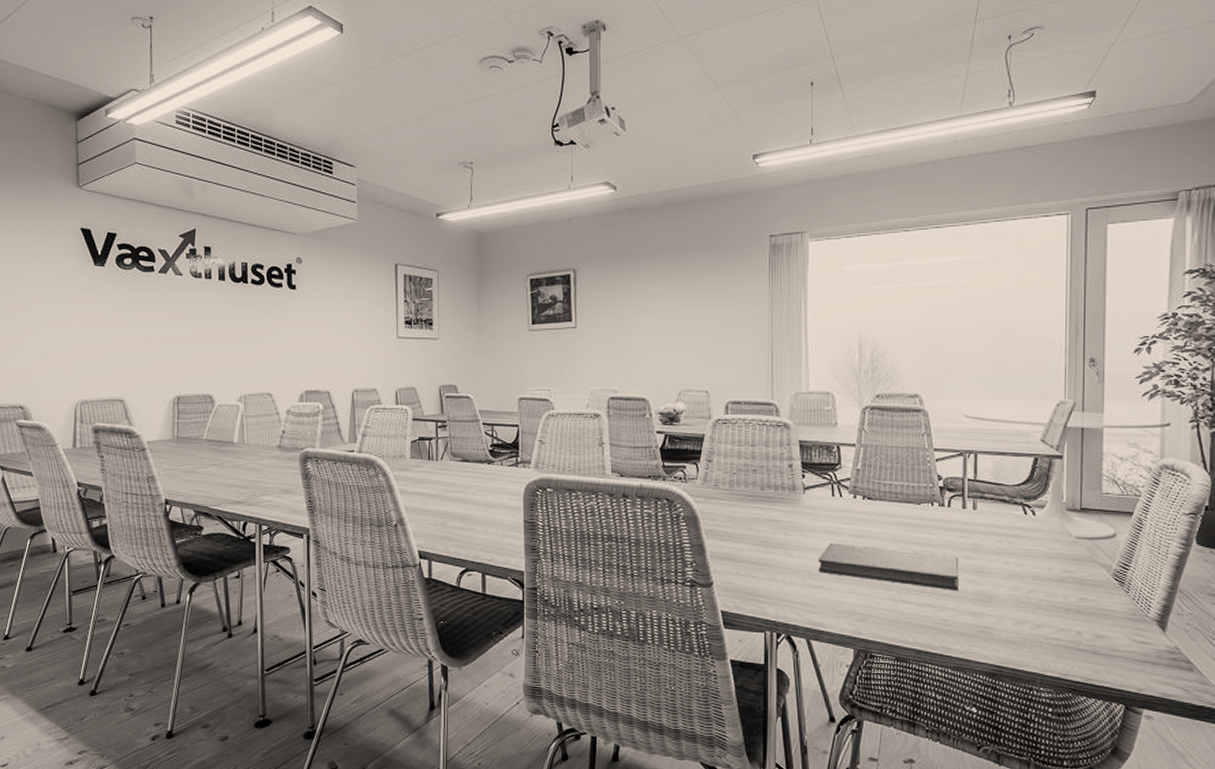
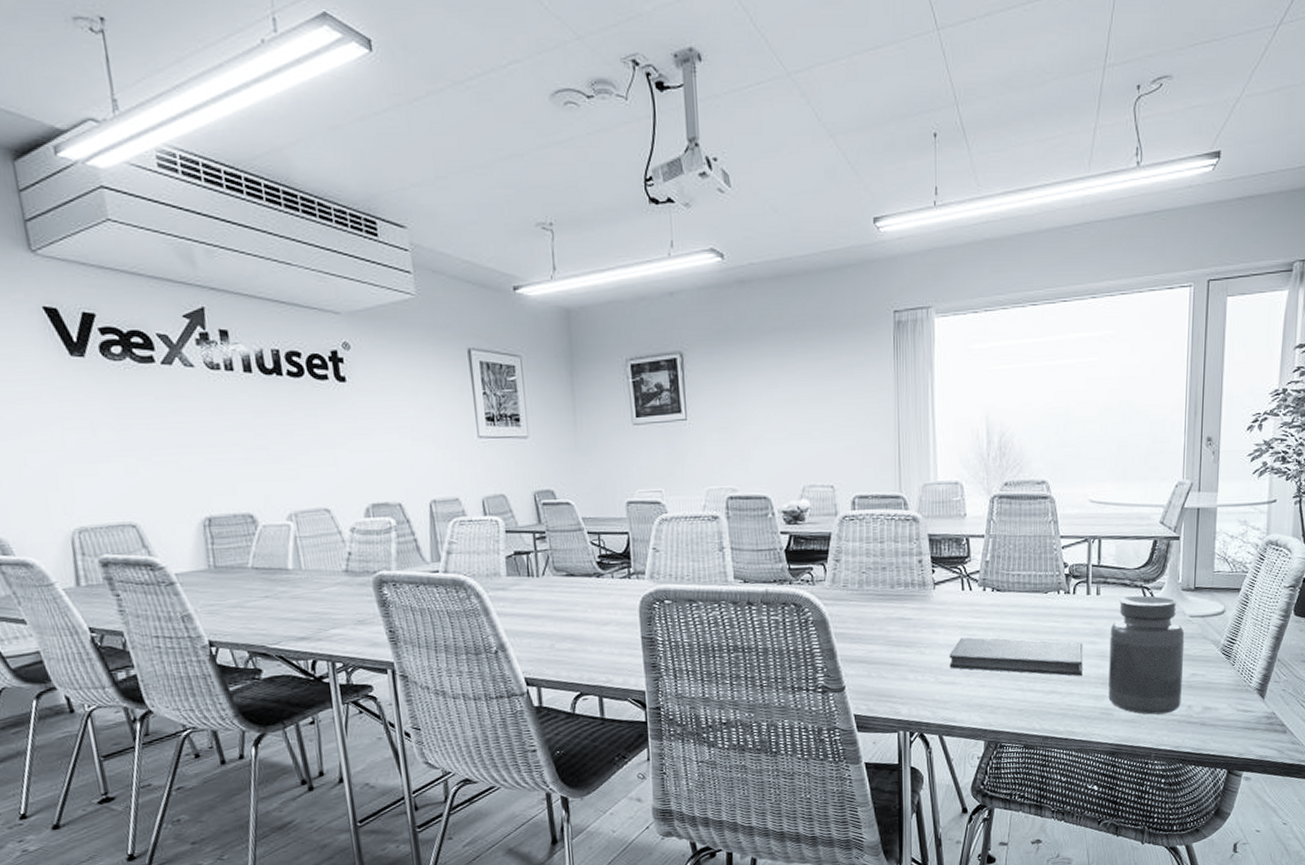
jar: none [987,513,1071,638] -> present [1108,595,1185,715]

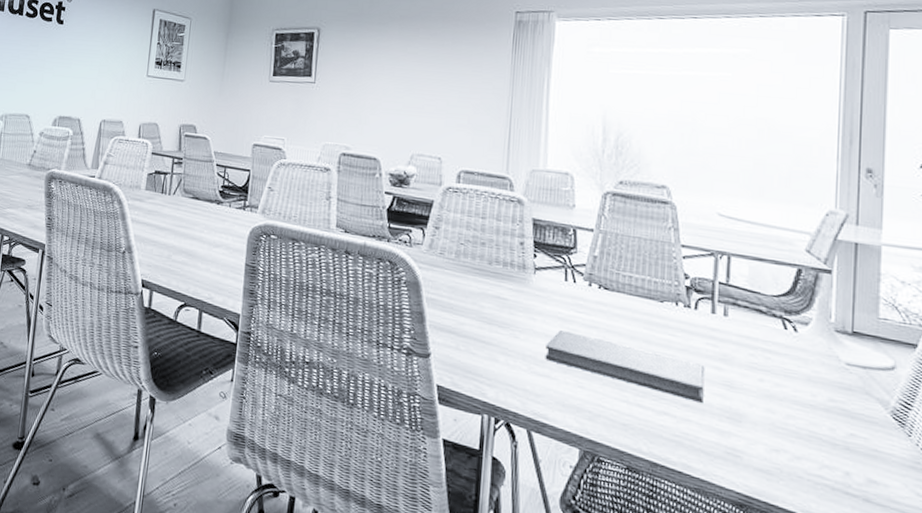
jar: present [1108,595,1185,715] -> none [736,324,840,475]

